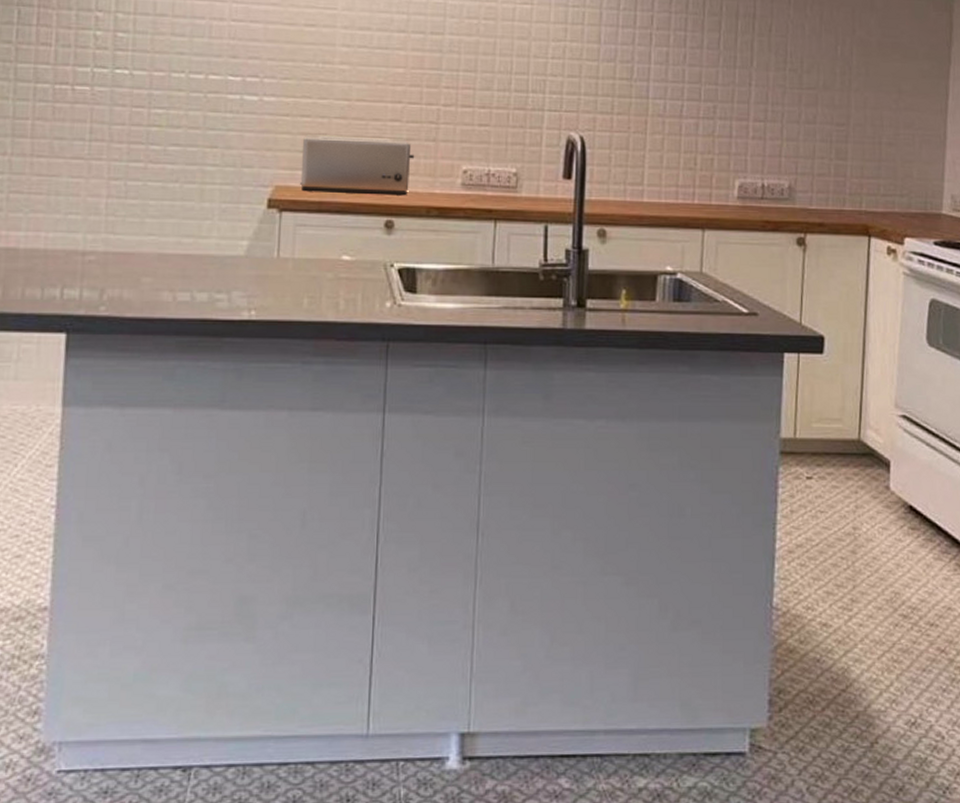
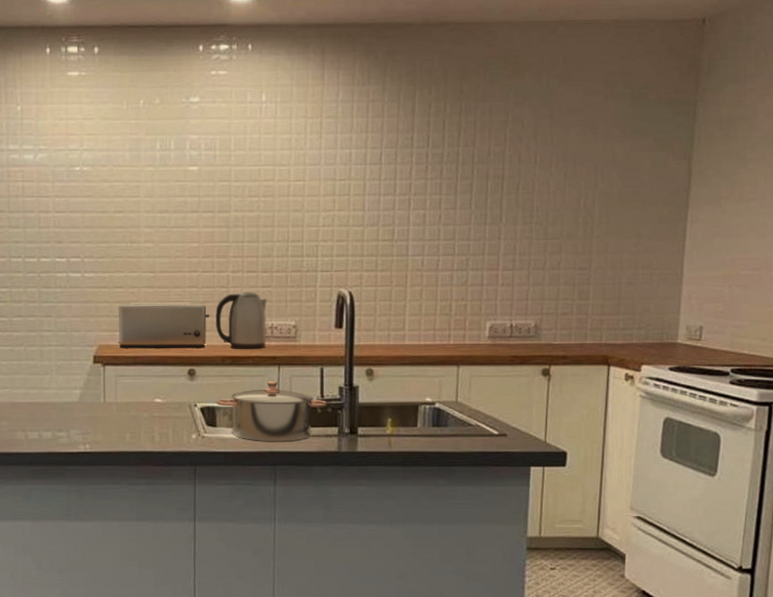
cooking pot: none [417,239,553,315] -> present [216,381,328,442]
kettle: none [420,129,485,200] -> present [215,291,268,350]

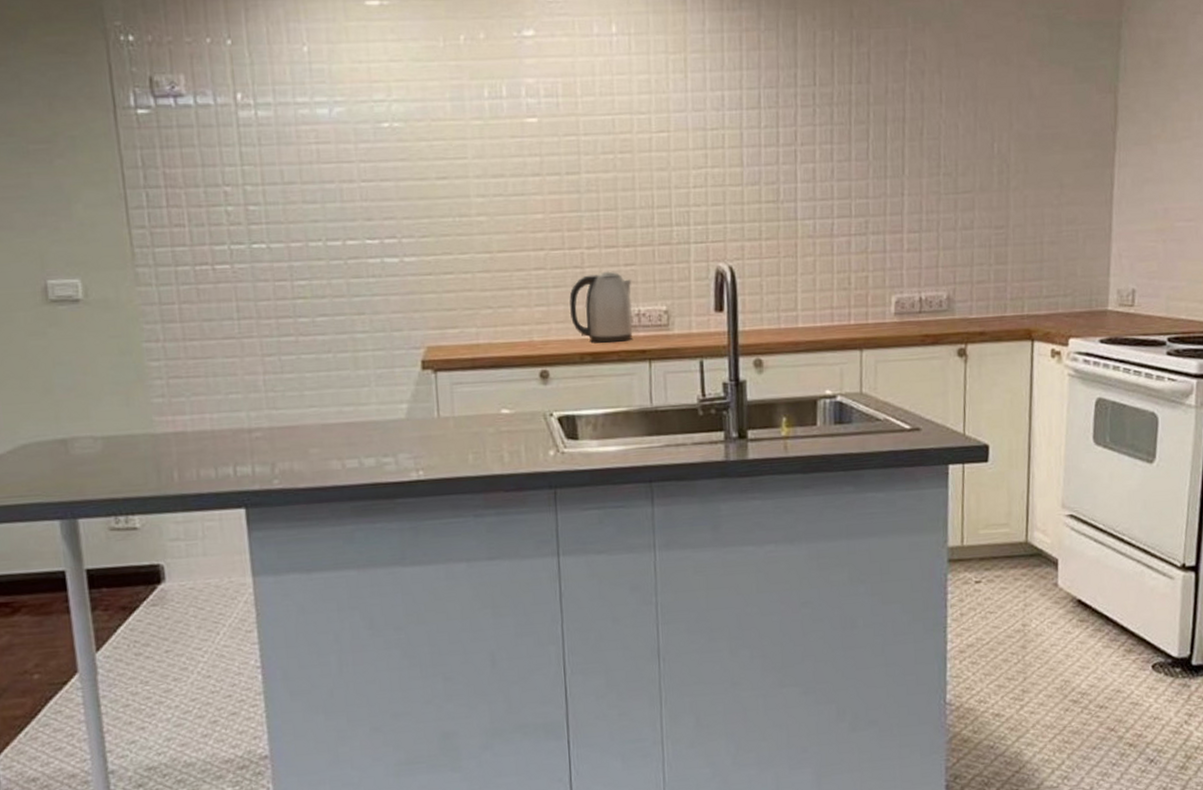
toaster: present [118,301,209,349] -> none [449,287,562,350]
cooking pot: present [216,381,328,442] -> none [576,380,711,455]

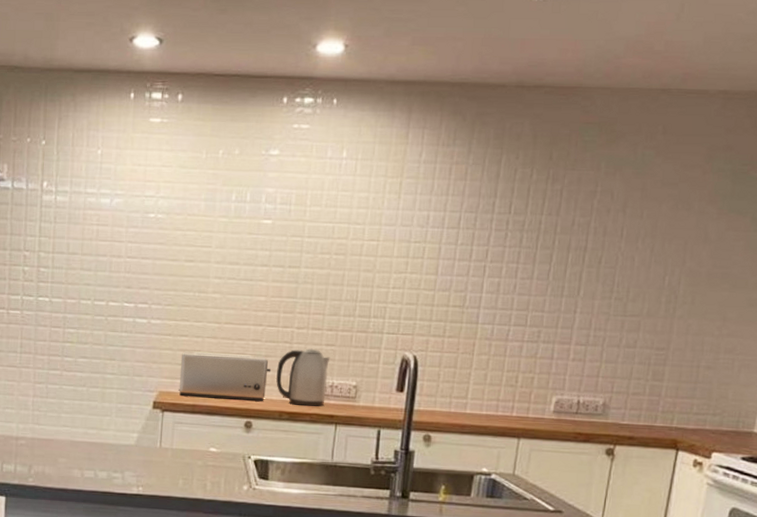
toaster: none [449,287,562,350] -> present [179,351,271,402]

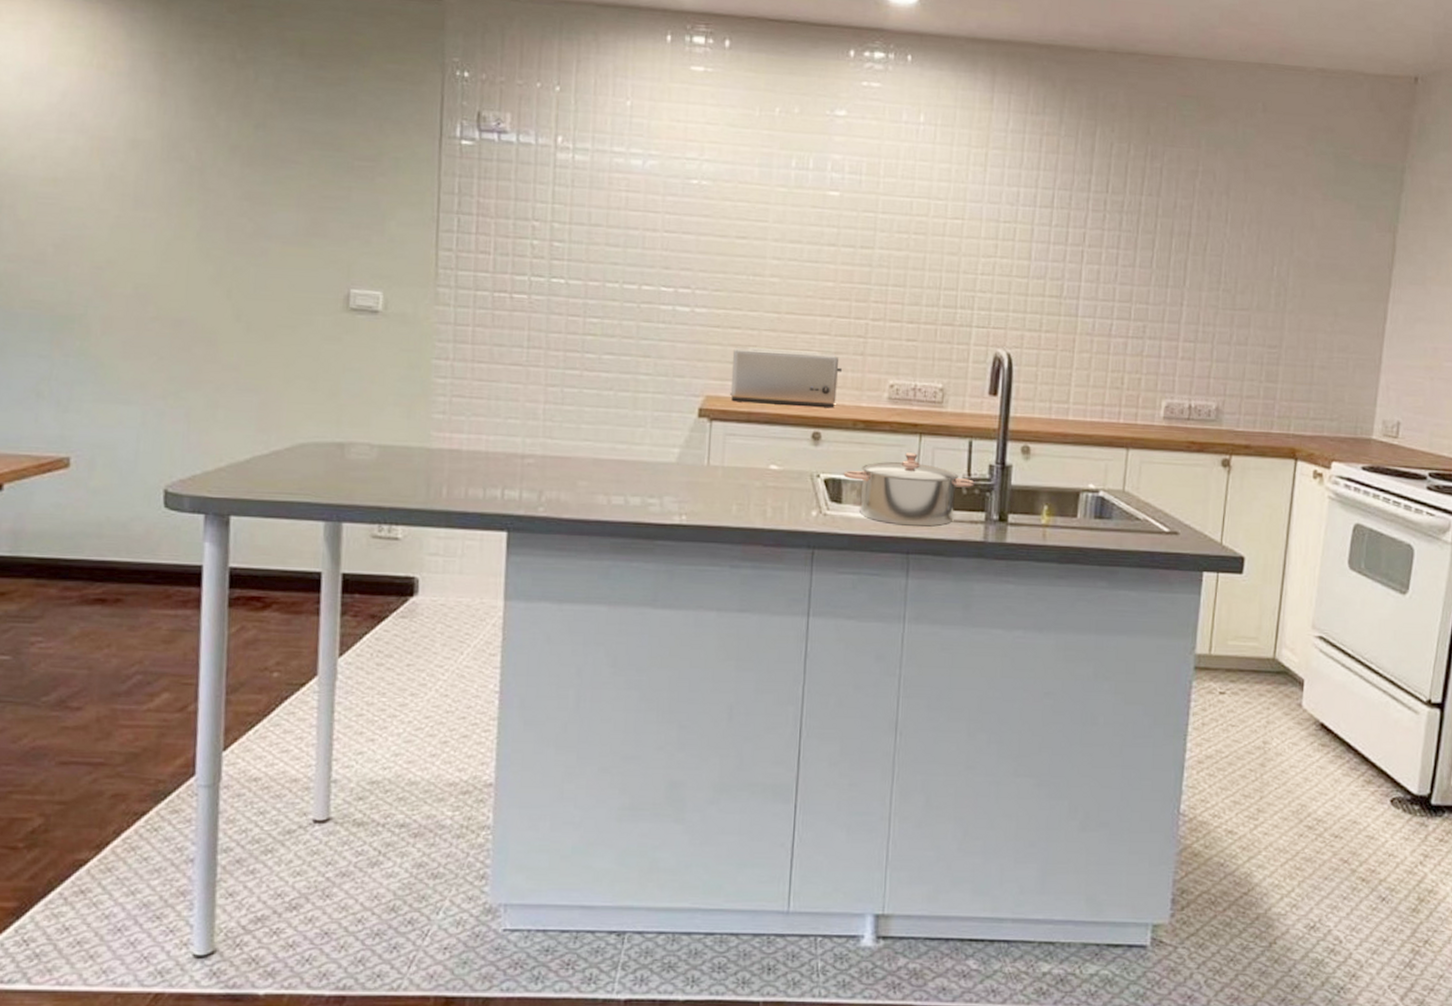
cooking pot: none [270,439,382,501] -> present [843,452,976,527]
kettle: present [275,348,331,407] -> none [848,344,912,414]

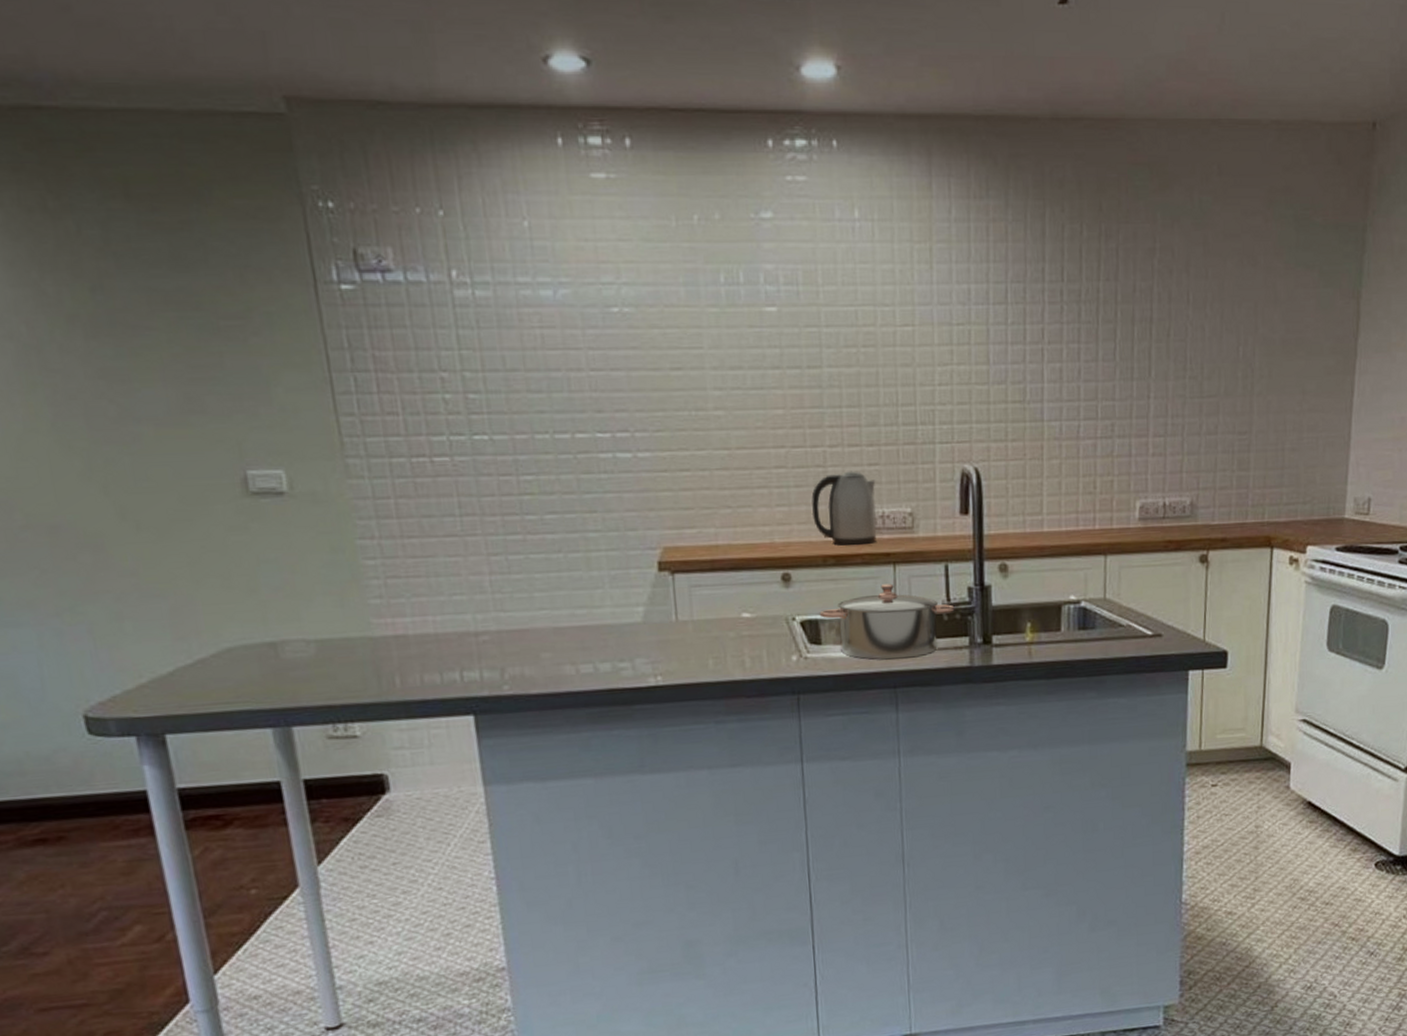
toaster: present [730,346,842,408] -> none [686,486,804,551]
kettle: none [848,344,912,414] -> present [811,471,877,546]

